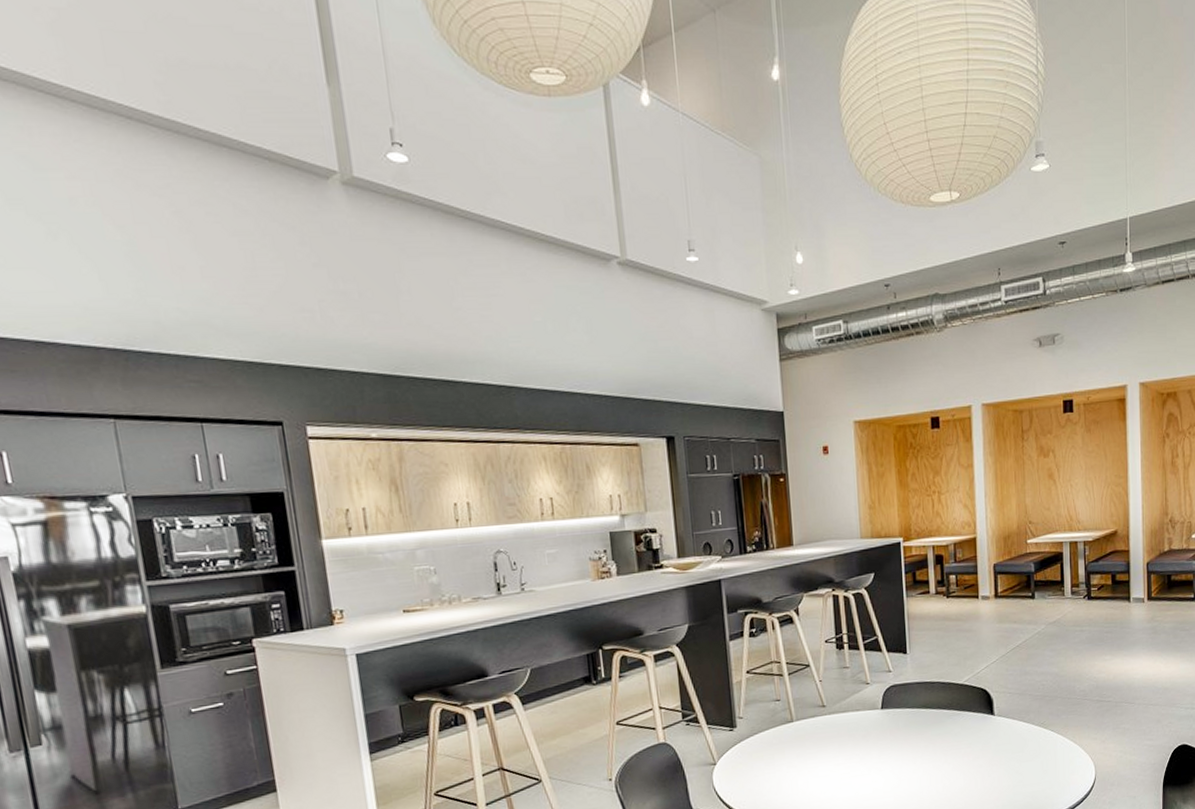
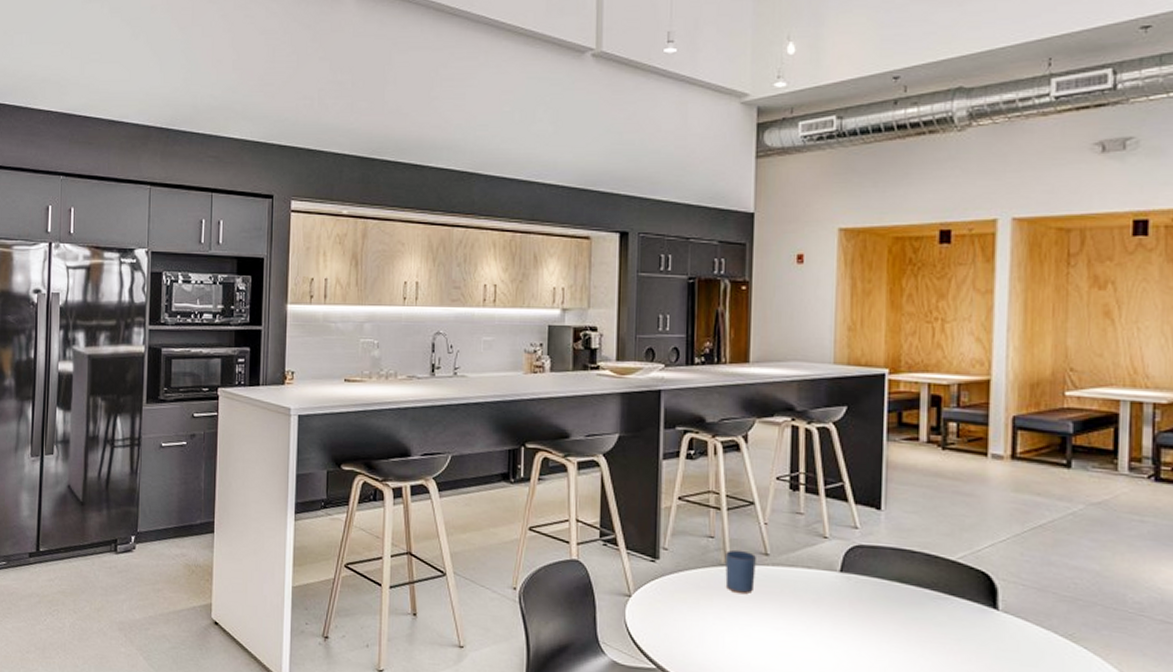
mug: none [791,706,817,743] -> present [725,549,756,594]

